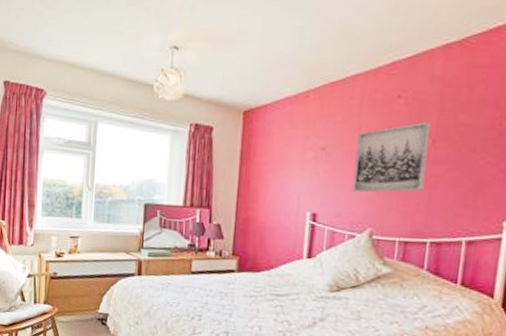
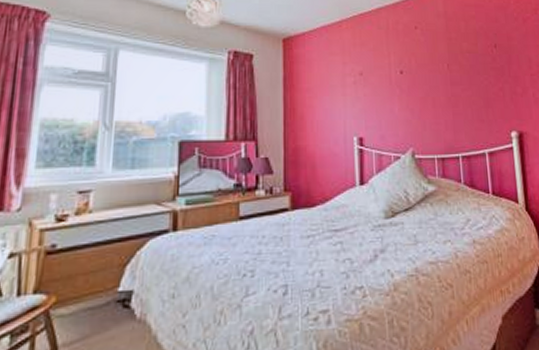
wall art: present [352,121,431,193] -> none [388,49,448,114]

